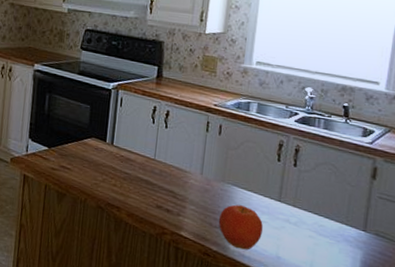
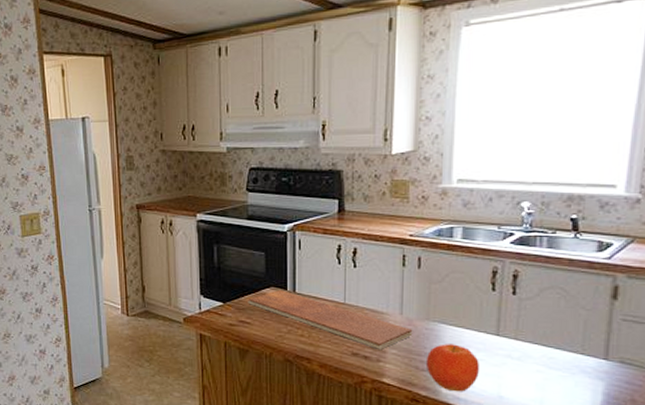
chopping board: none [70,141,210,206] -> present [248,290,413,351]

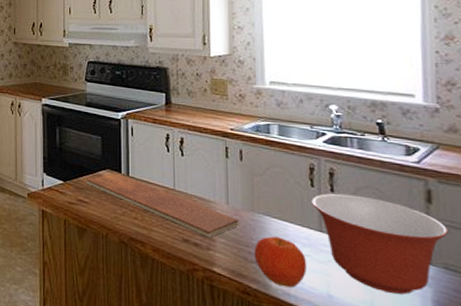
mixing bowl: none [491,296,629,390] -> present [311,193,448,295]

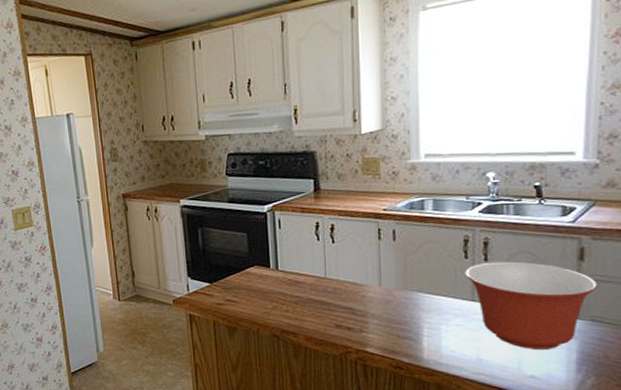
chopping board: present [86,173,240,239] -> none [233,268,392,321]
fruit: present [253,236,307,288] -> none [406,311,458,357]

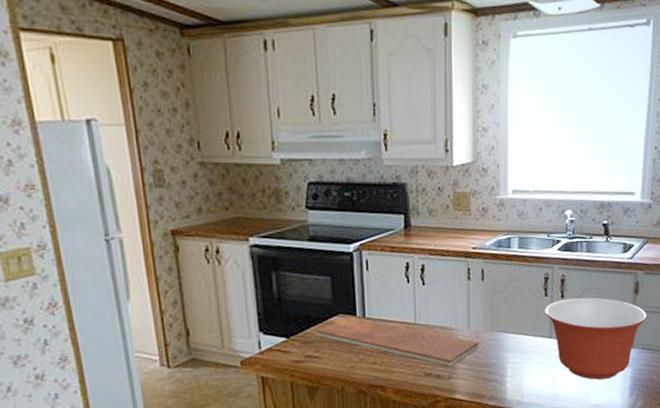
chopping board: none [233,268,392,321] -> present [314,316,480,367]

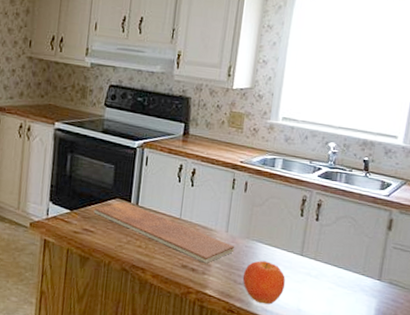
fruit: none [492,351,537,397] -> present [242,260,286,305]
mixing bowl: present [545,297,647,380] -> none [298,222,398,305]

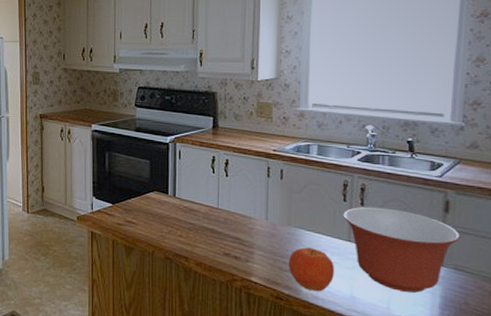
chopping board: present [93,202,235,264] -> none [134,194,277,252]
mixing bowl: none [298,222,398,305] -> present [343,206,460,293]

